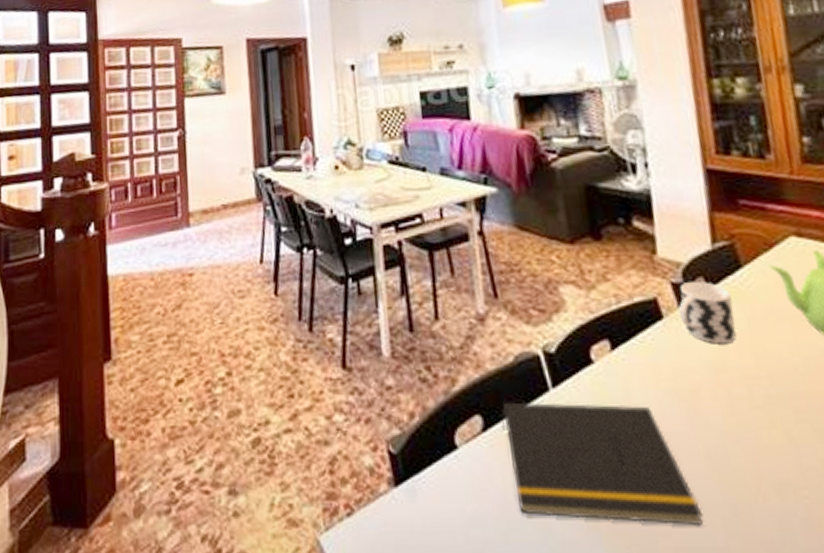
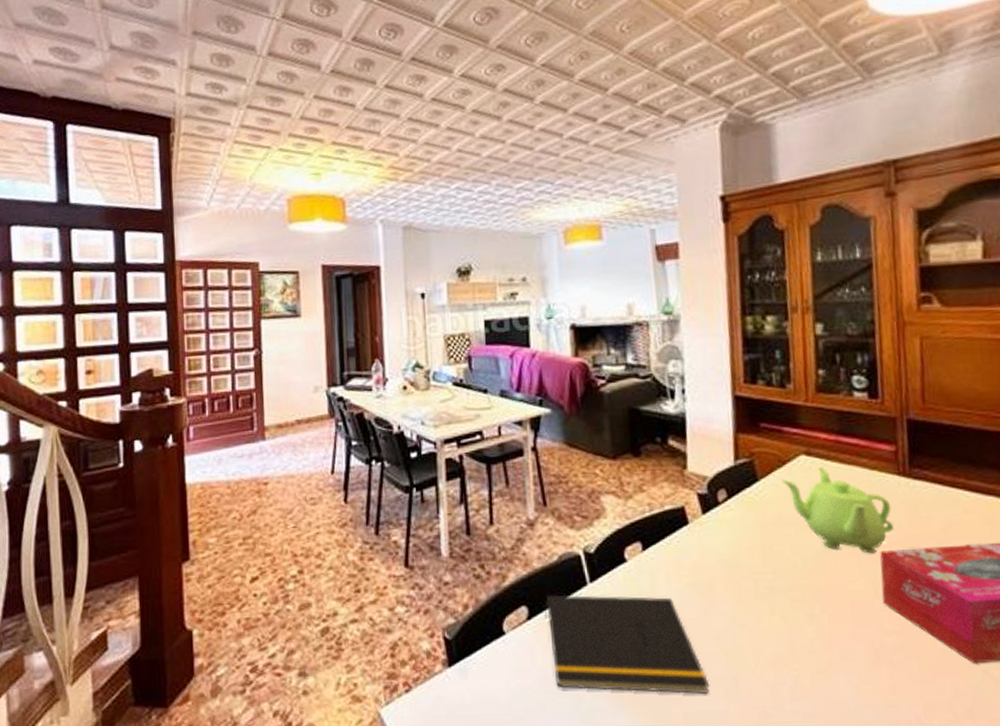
cup: present [678,281,736,344] -> none [702,492,749,546]

